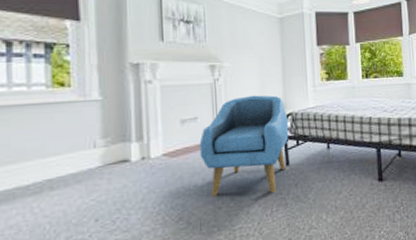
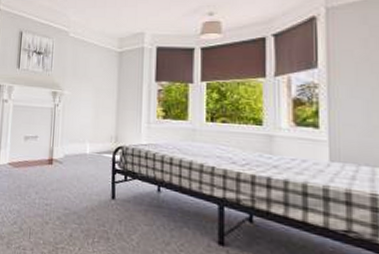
armchair: present [199,95,289,197] -> none [36,123,118,223]

